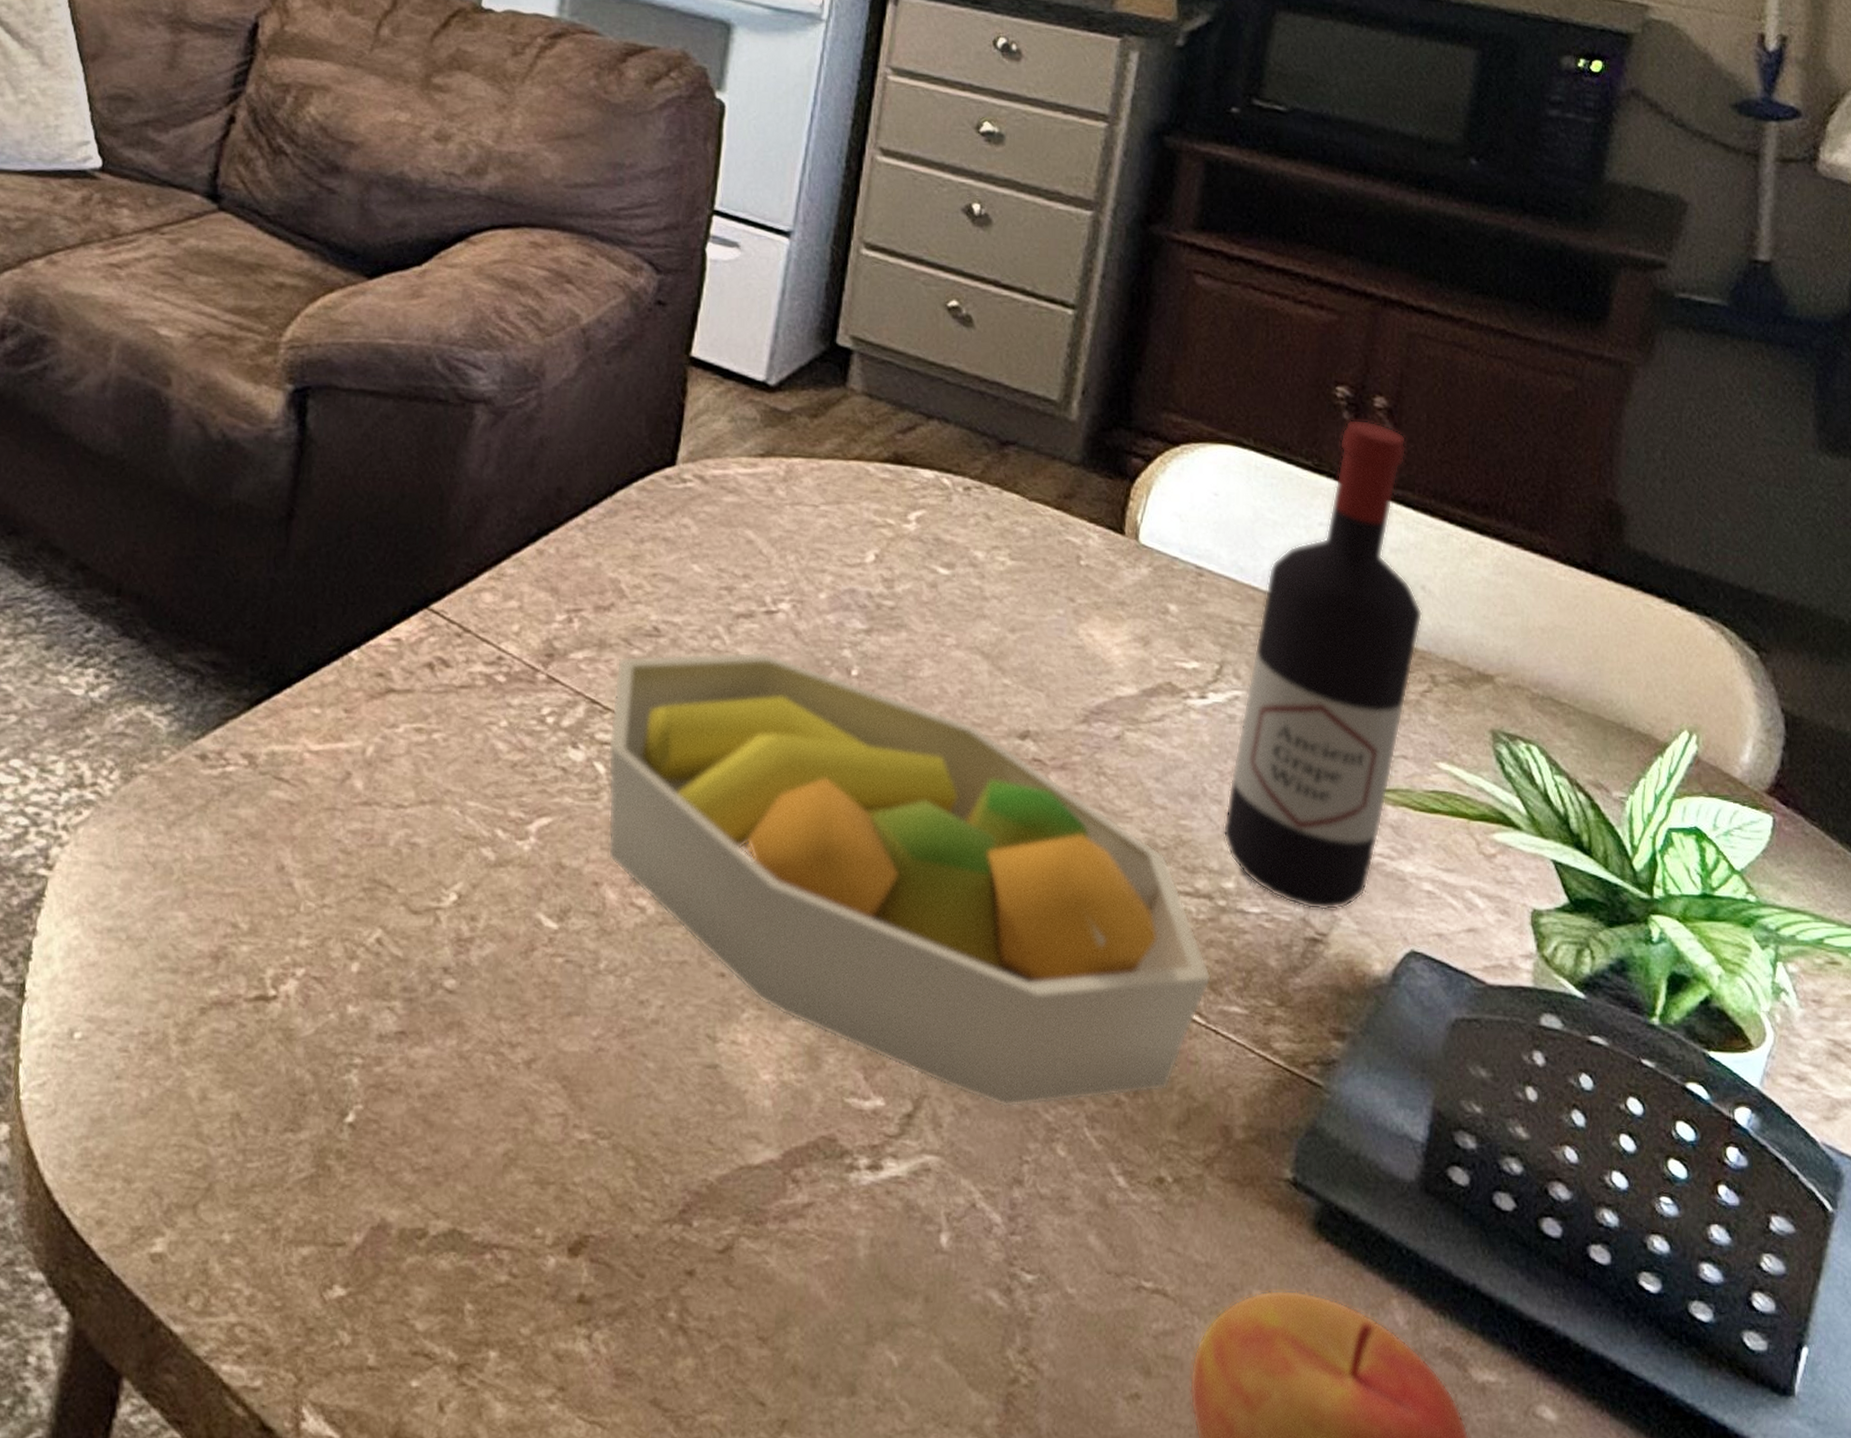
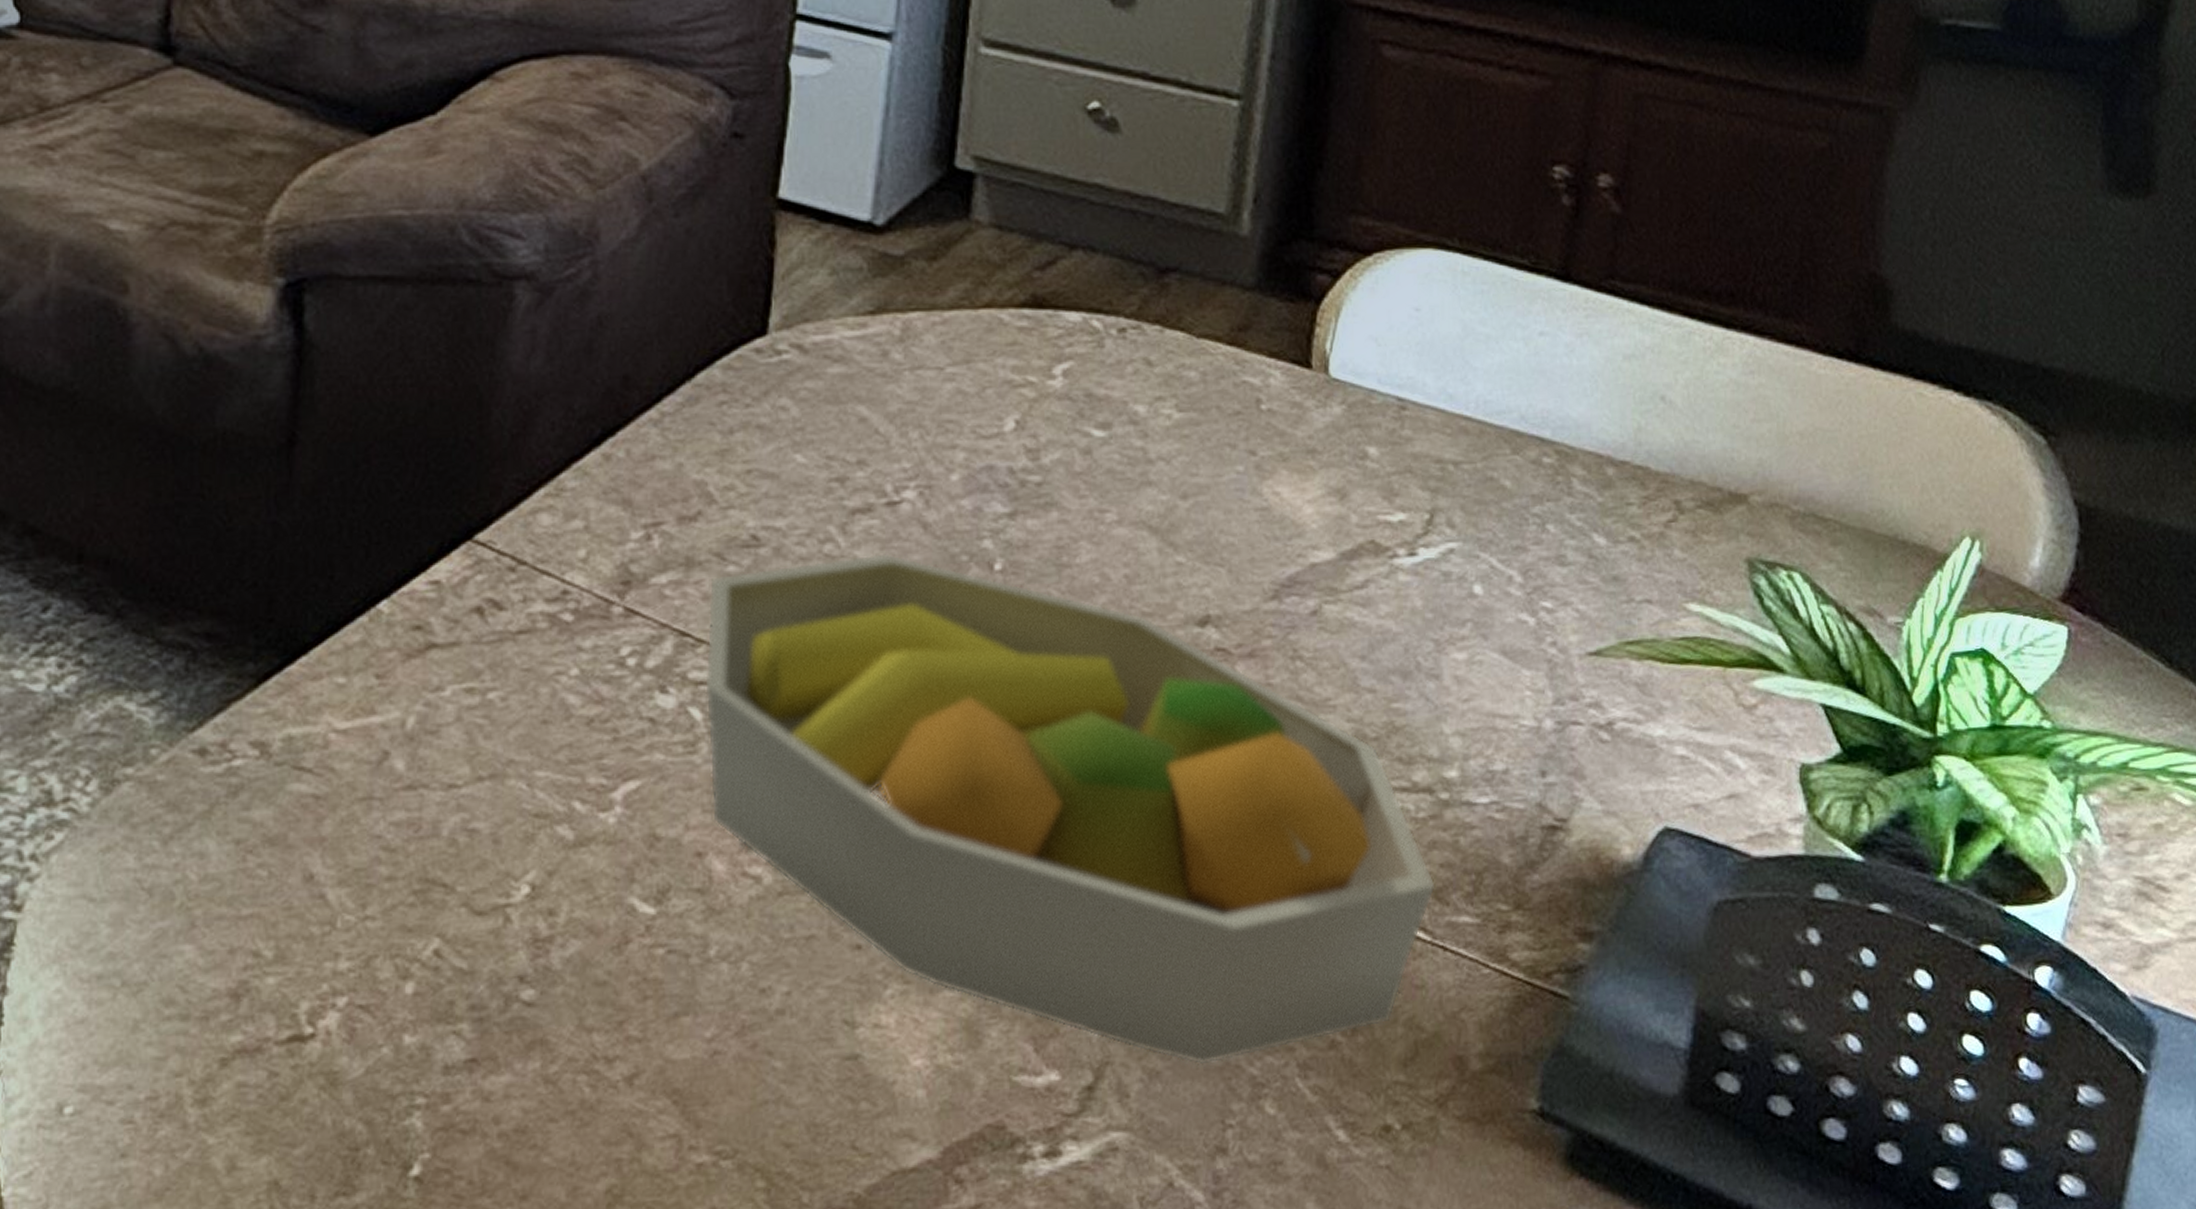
wine bottle: present [1223,419,1423,911] -> none [1442,203,1664,793]

